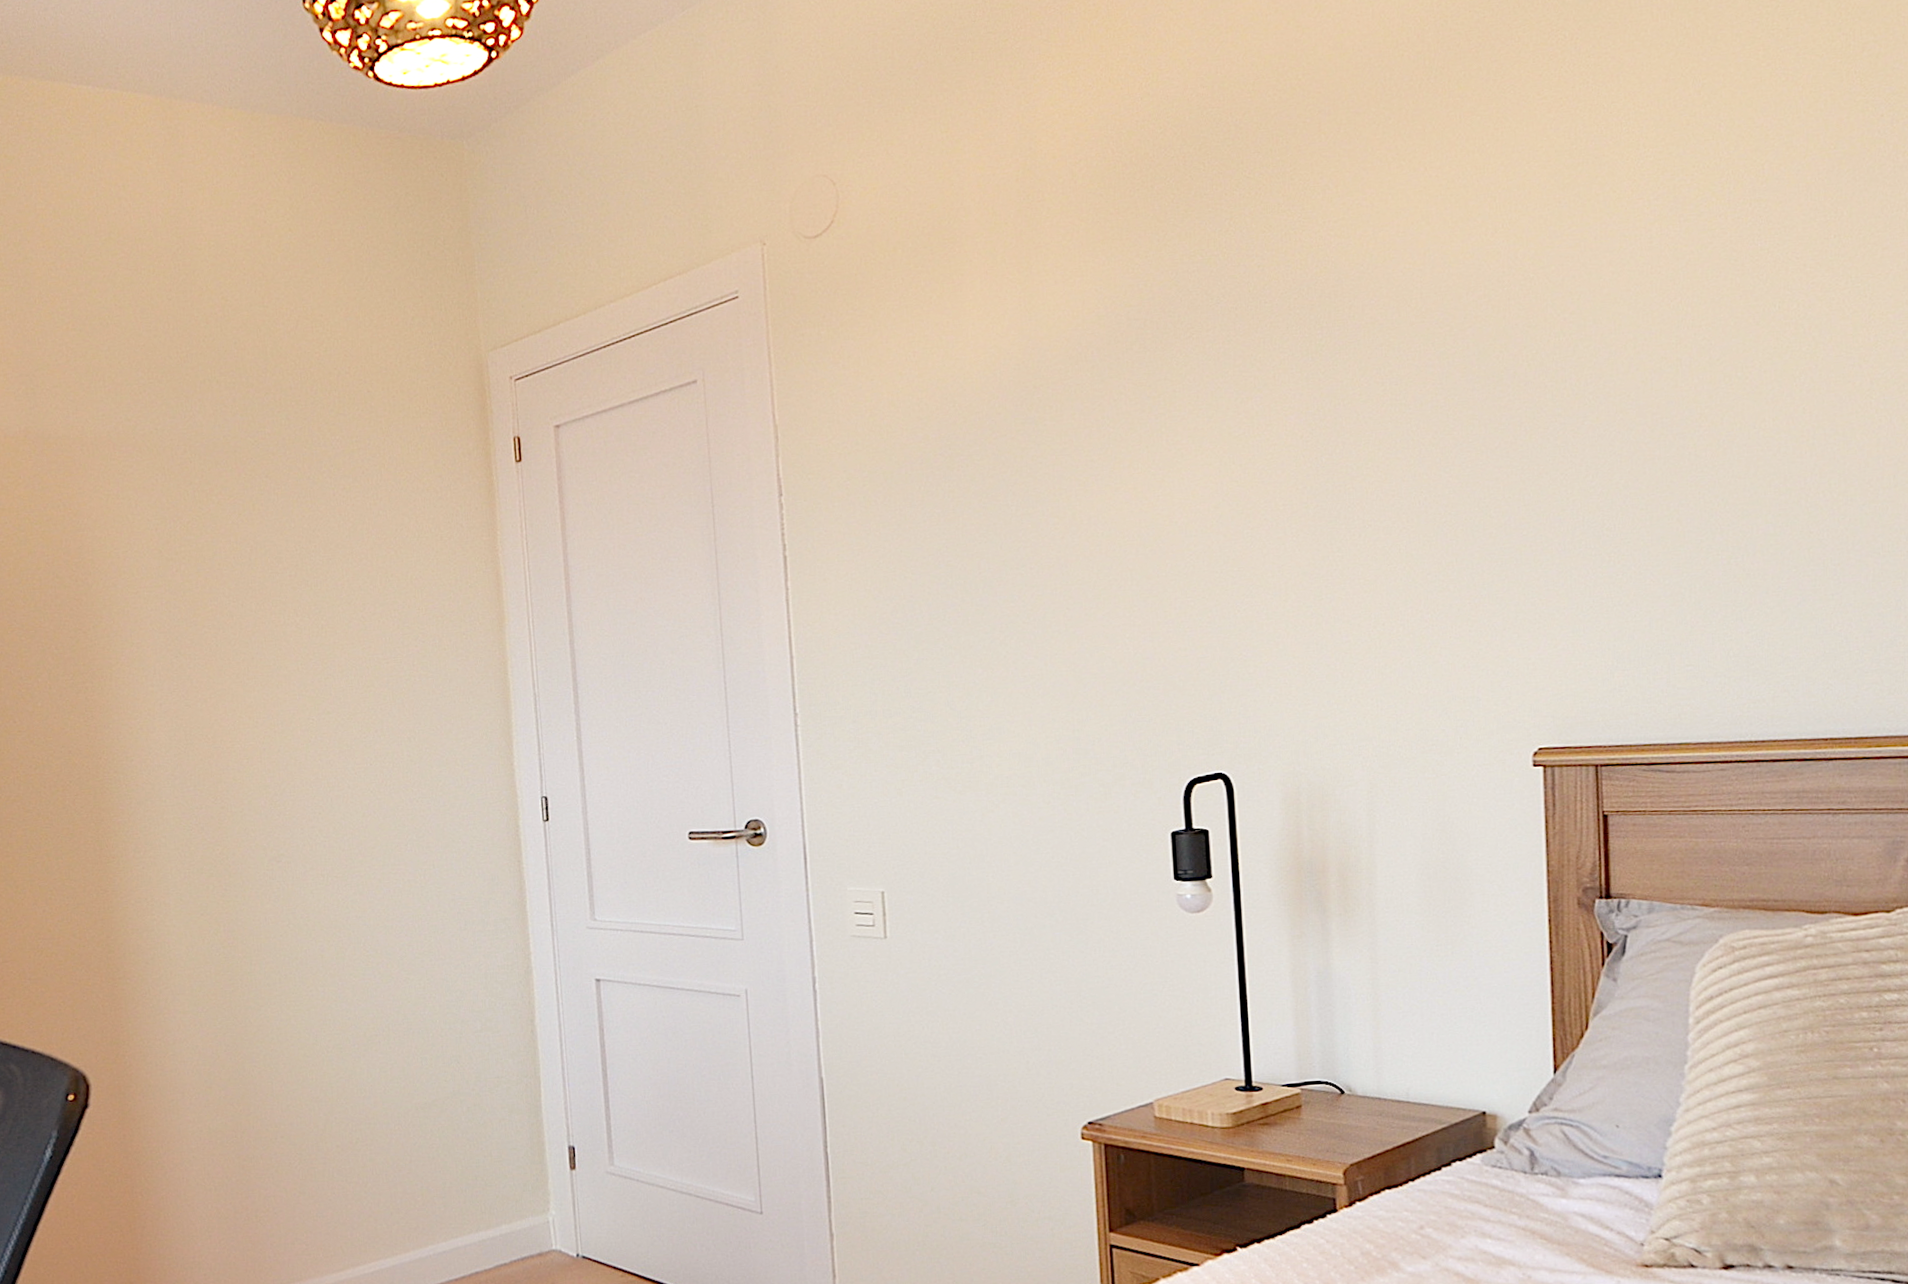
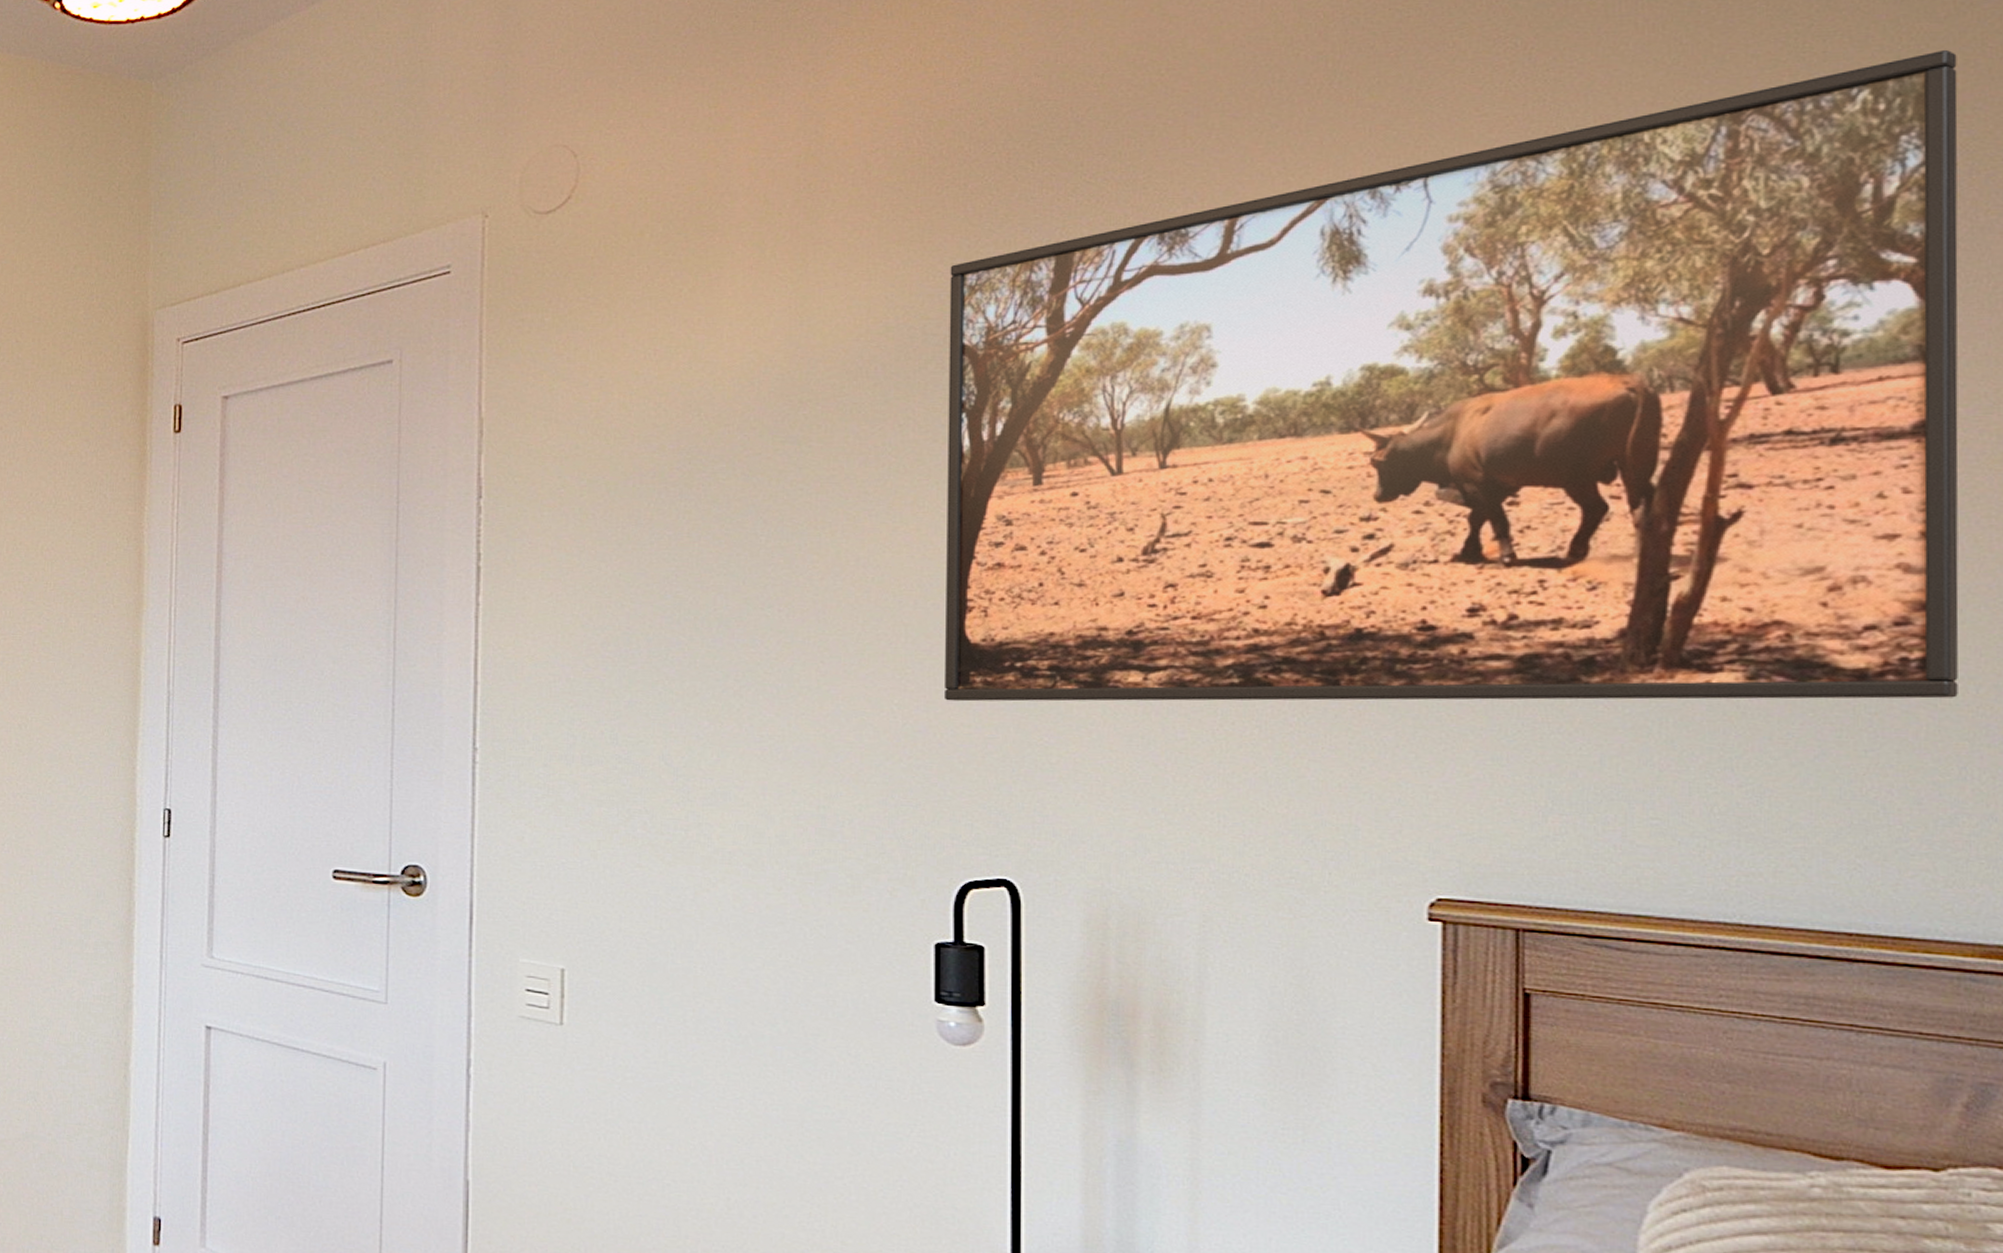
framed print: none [1145,21,1894,631] -> present [945,50,1959,702]

